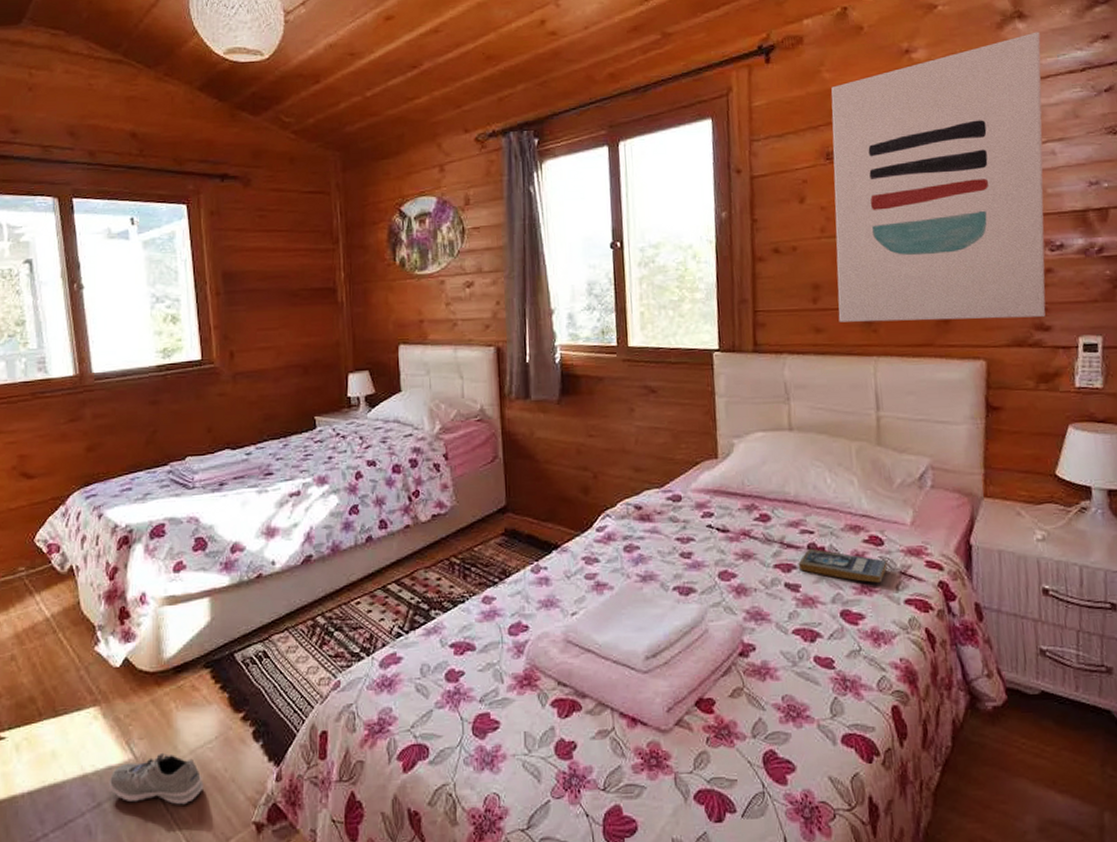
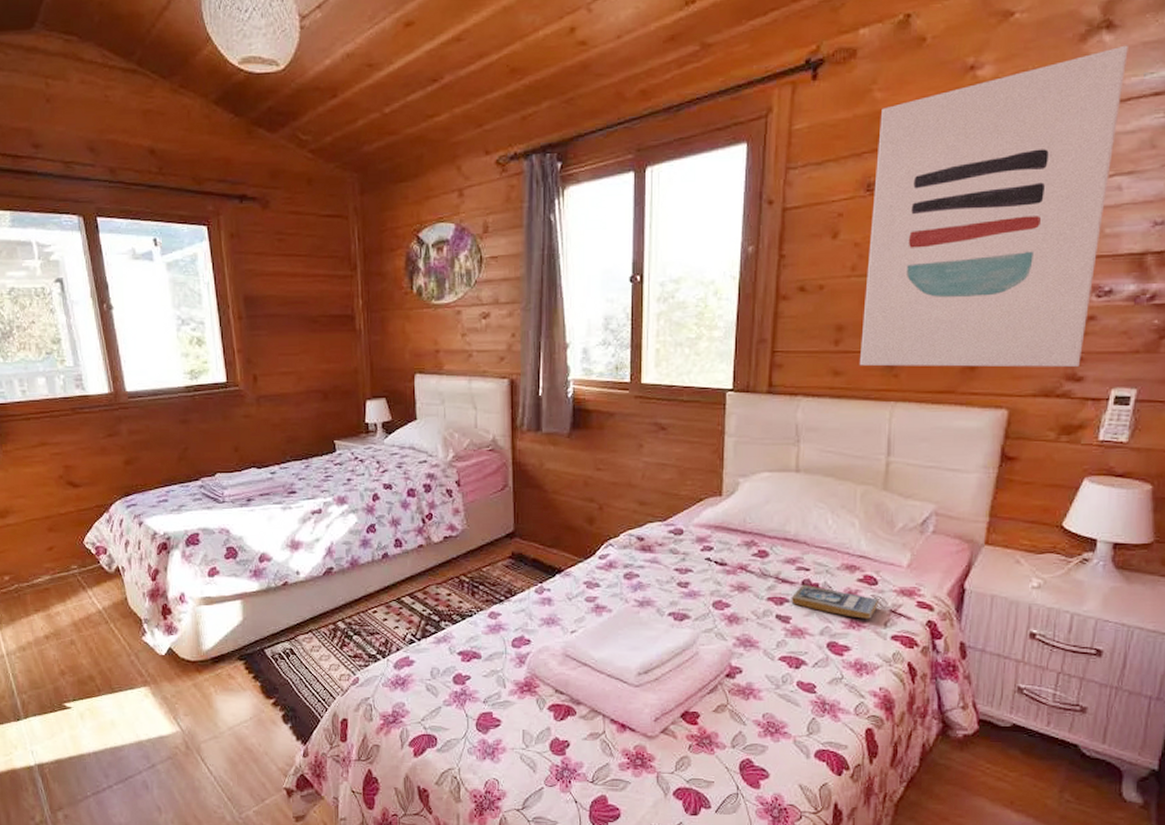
sneaker: present [110,752,204,805] -> none [161,727,241,771]

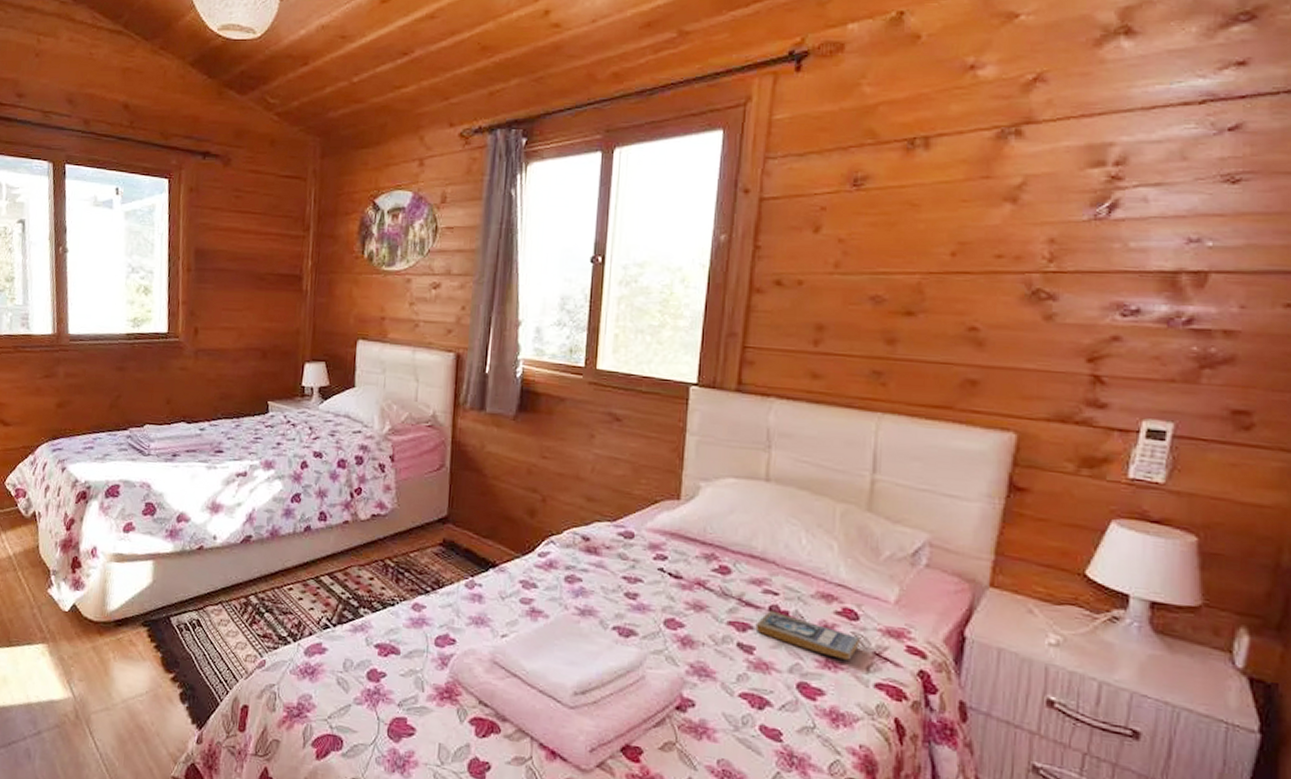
wall art: present [859,45,1128,367] -> none [841,52,1151,392]

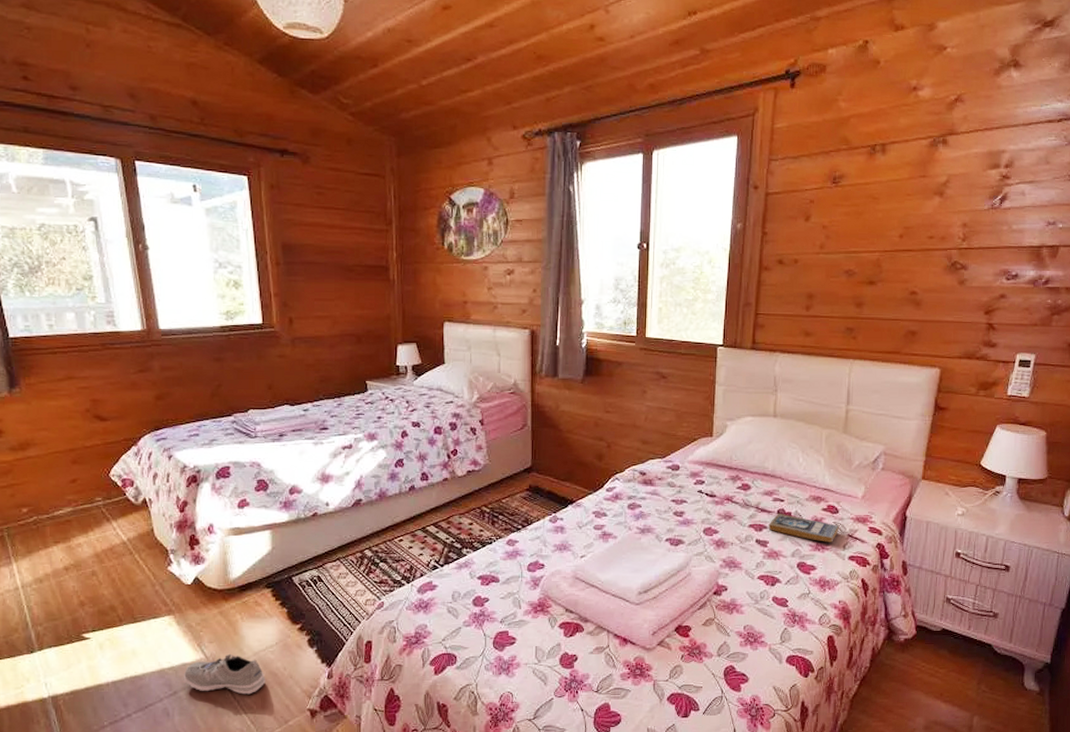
sneaker: none [50,696,132,748] -> present [184,653,266,695]

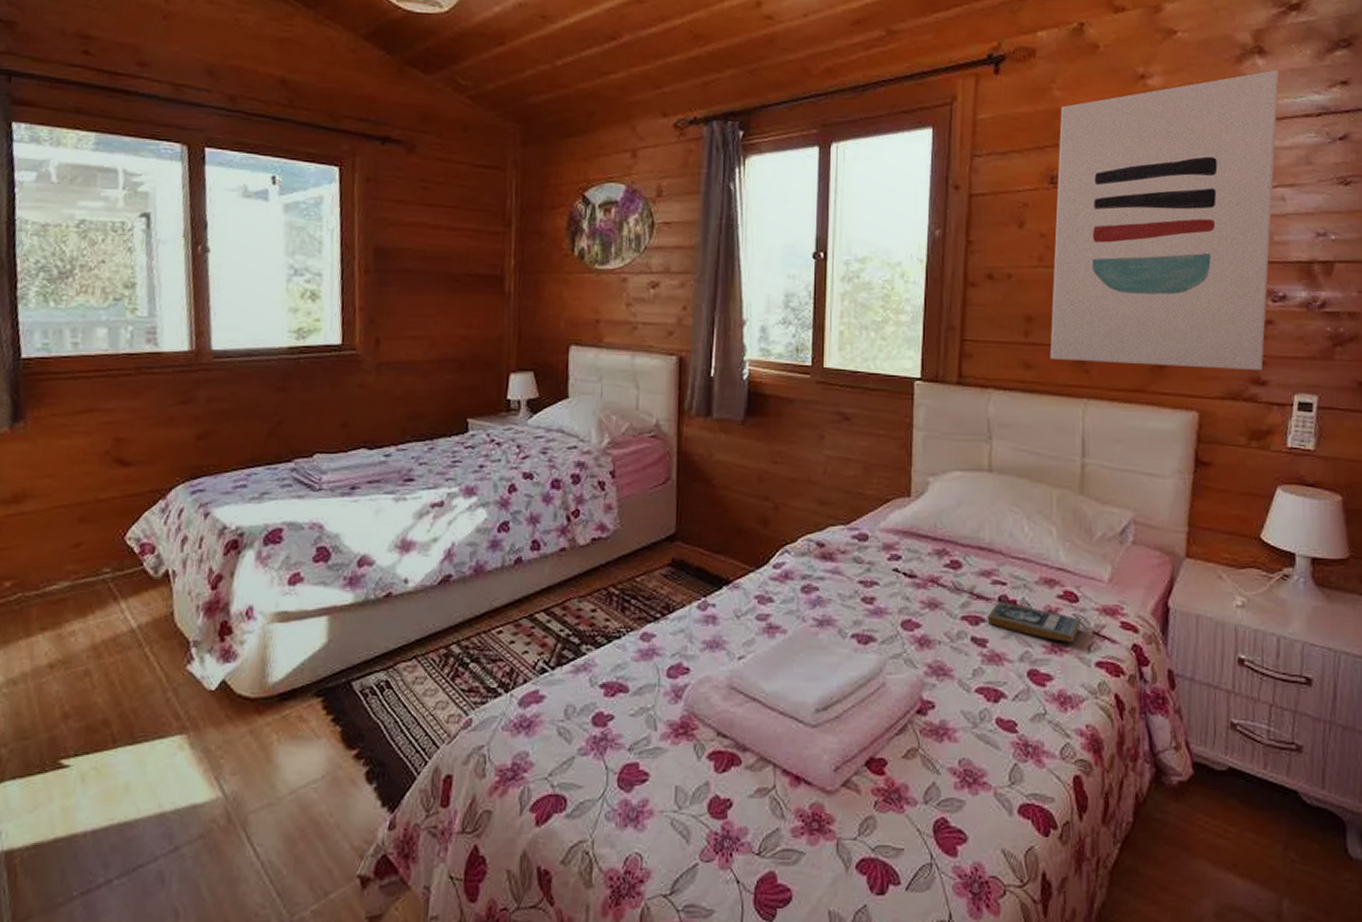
sneaker: present [184,653,266,695] -> none [191,791,303,853]
wall art: none [825,81,1030,335] -> present [1050,70,1279,370]

